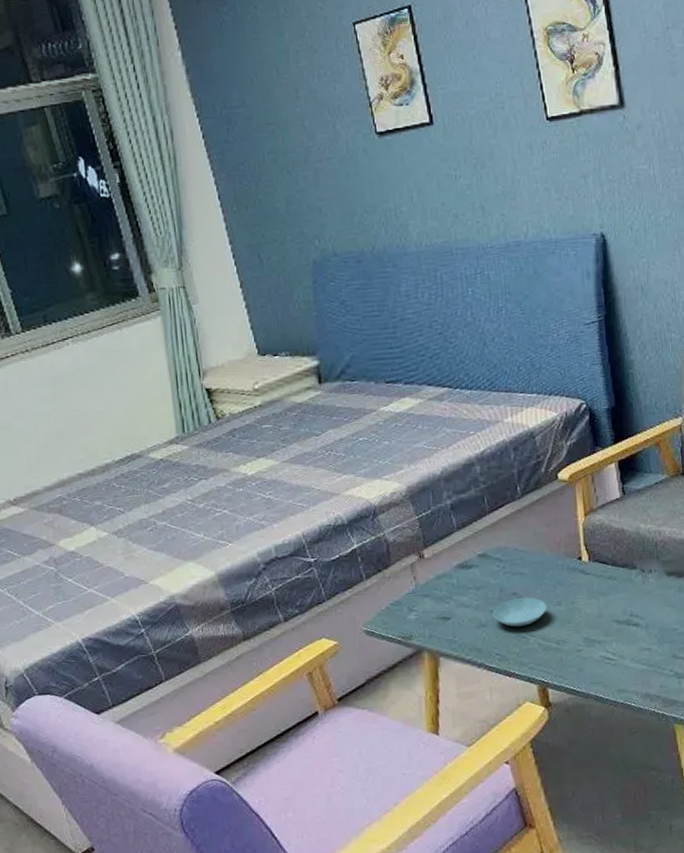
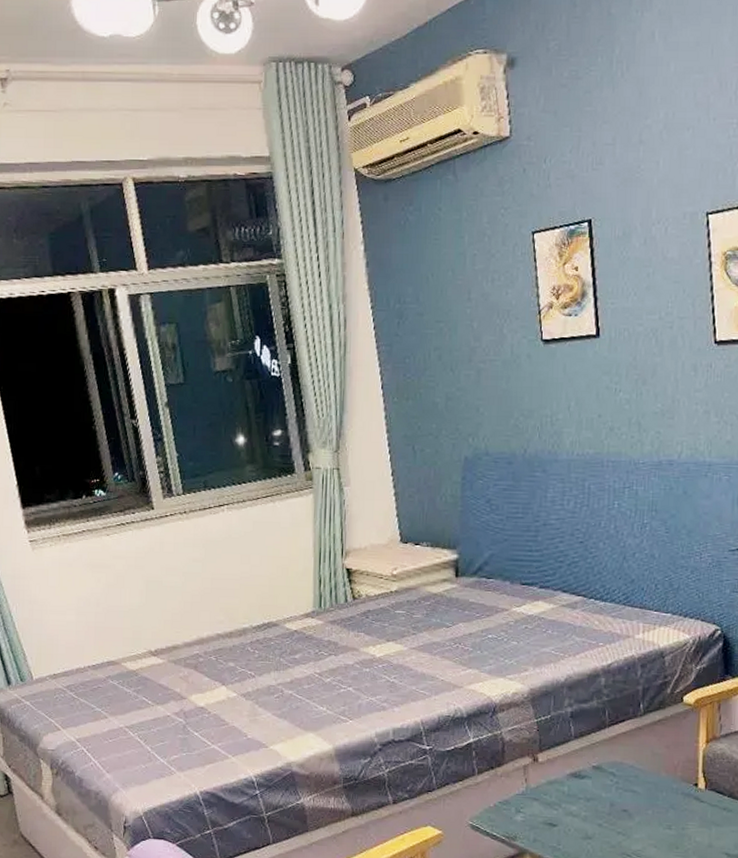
saucer: present [492,597,547,627] -> none [600,816,657,845]

